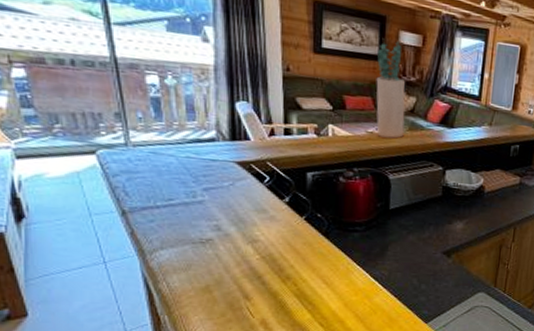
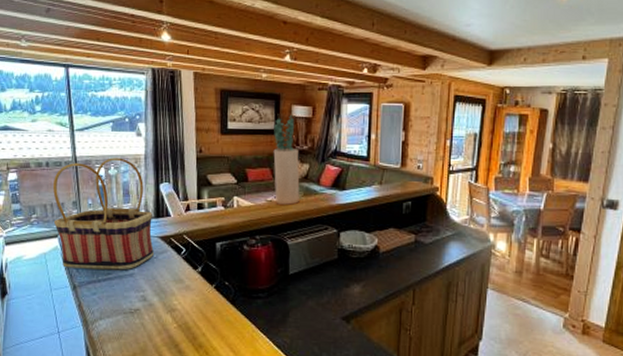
basket: none [84,64,229,197] -> present [53,157,154,270]

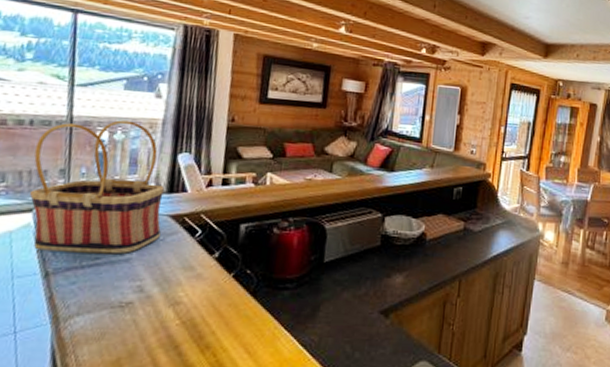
vase: present [273,110,300,206] -> none [315,84,347,186]

